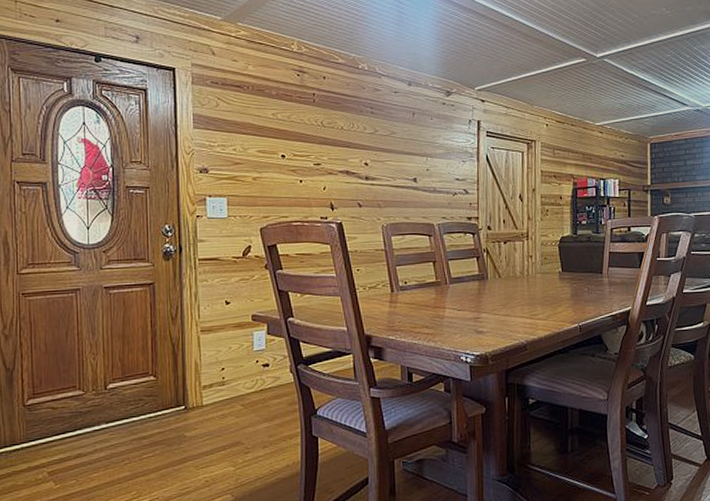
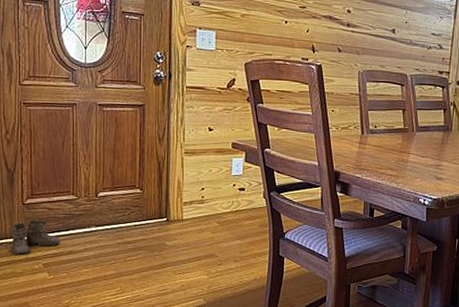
boots: none [10,422,66,465] -> present [10,220,59,255]

